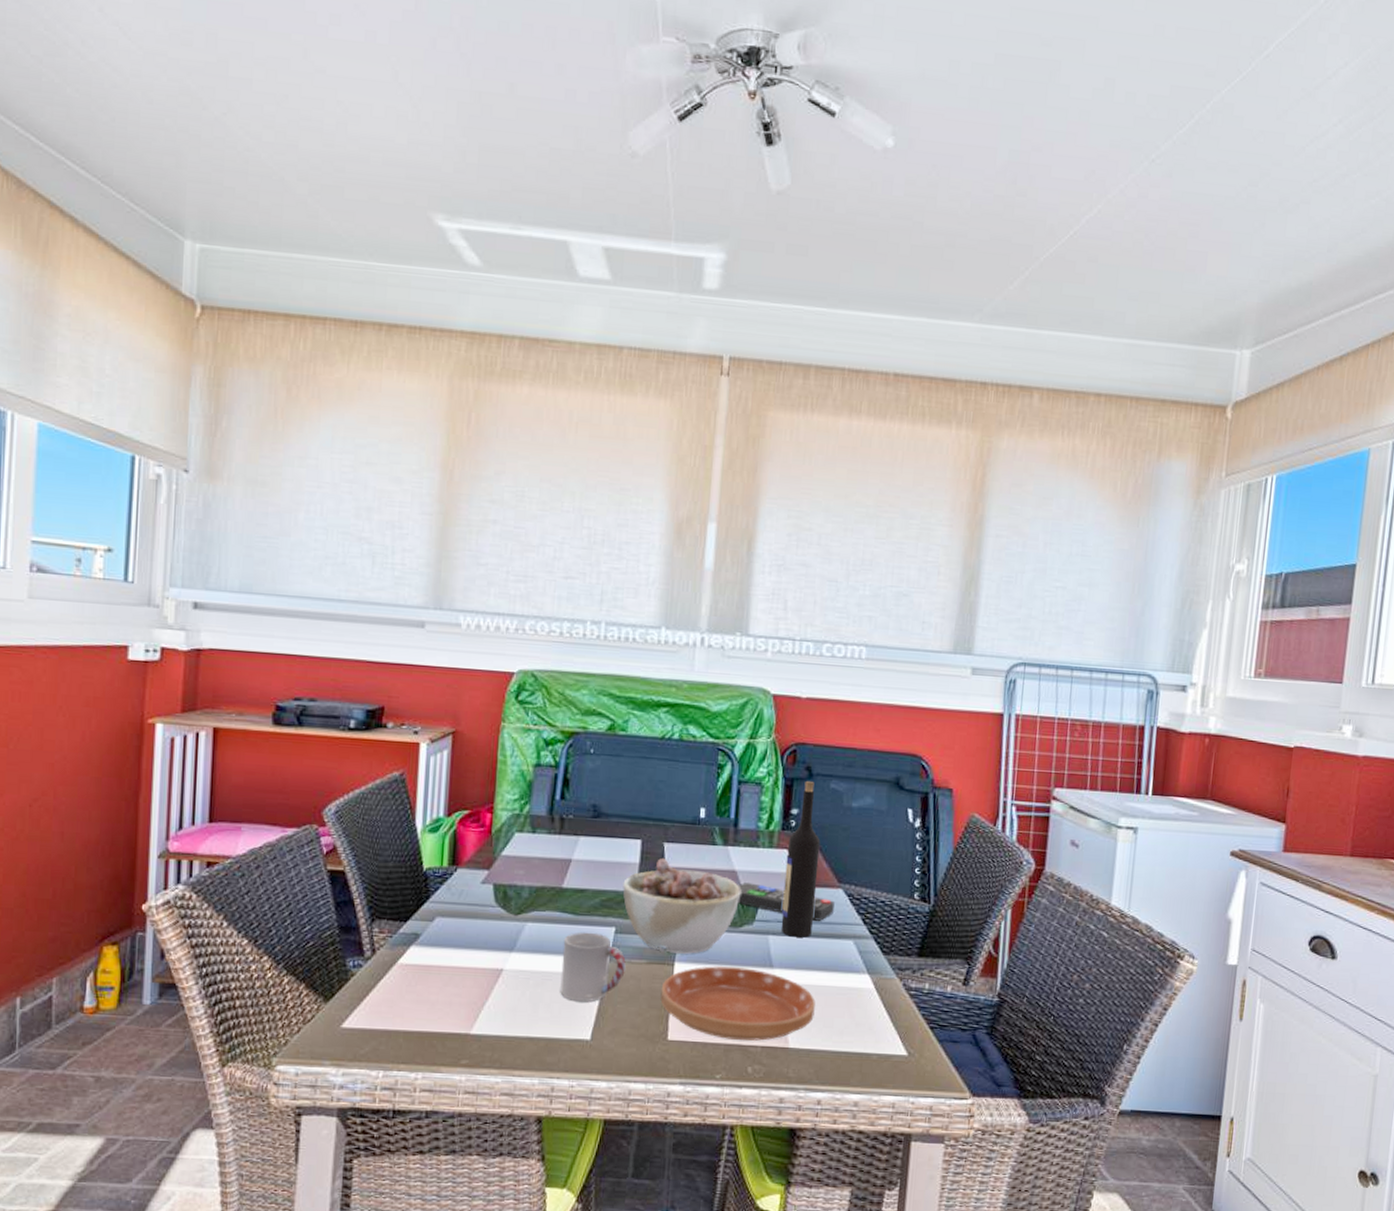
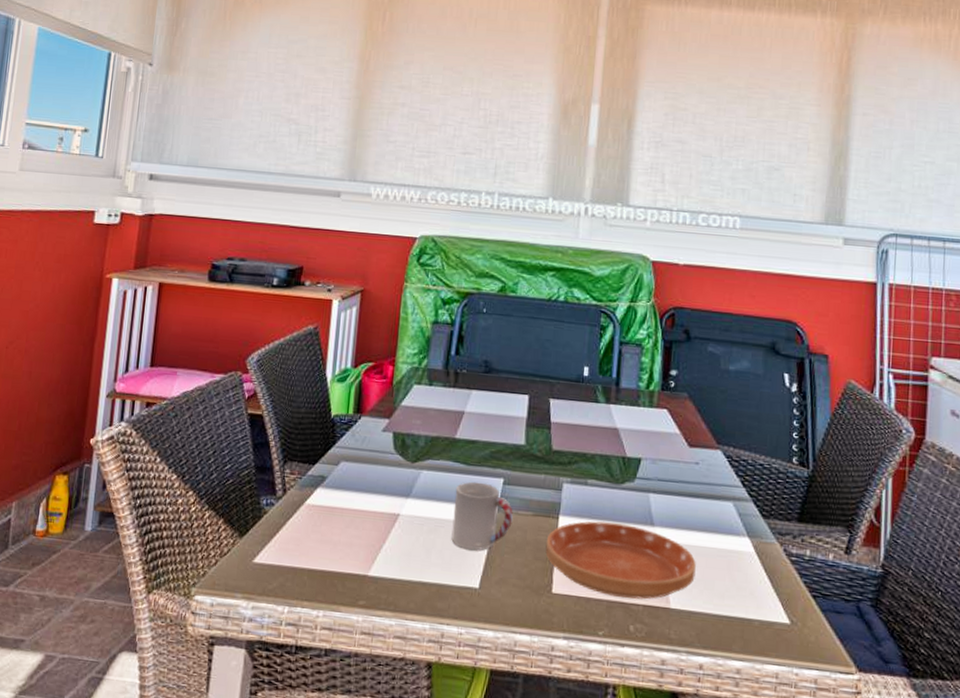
bowl: present [623,858,742,954] -> none [511,414,623,508]
remote control: present [738,883,835,921] -> none [619,440,714,481]
wine bottle: present [781,780,821,938] -> none [661,343,699,497]

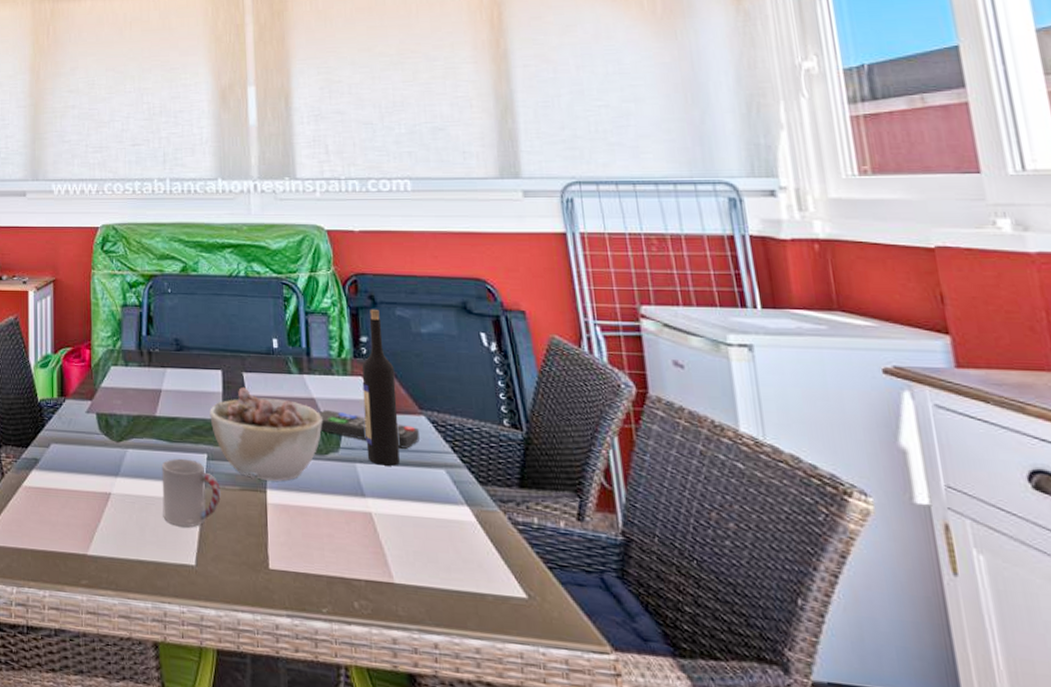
bowl: none [511,414,623,508] -> present [209,387,323,481]
saucer: present [545,521,696,600] -> none [257,494,416,574]
remote control: none [619,440,714,481] -> present [318,410,419,449]
wine bottle: none [661,343,699,497] -> present [362,309,400,466]

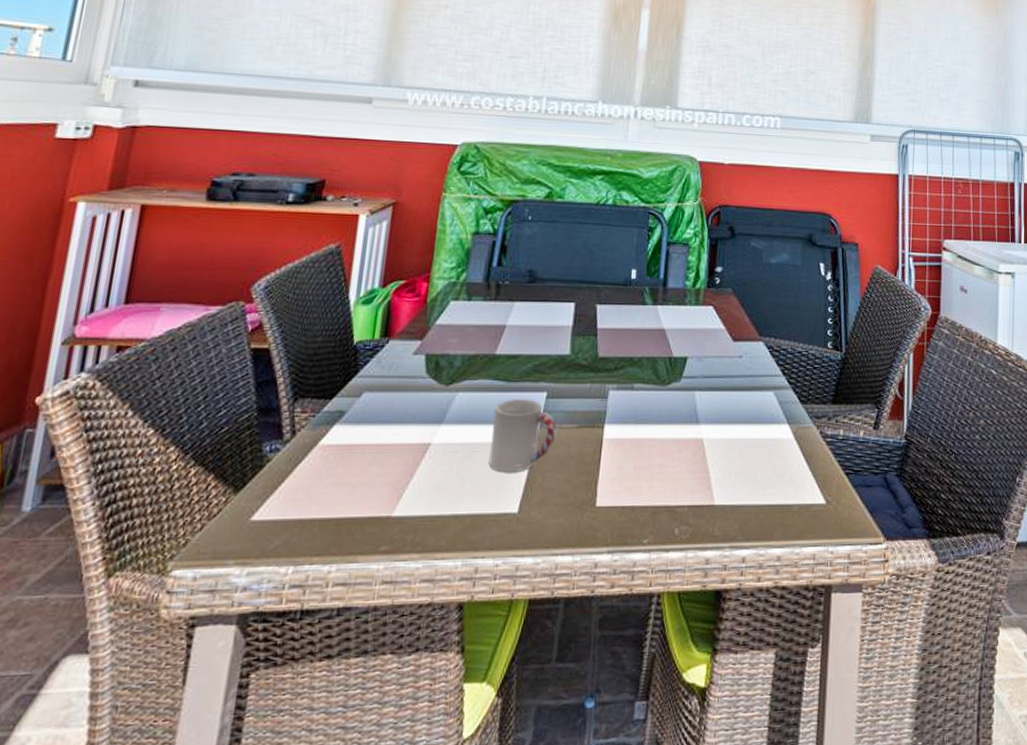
bowl: present [209,387,323,481] -> none [555,320,670,415]
remote control: present [318,410,419,449] -> none [666,340,756,374]
wine bottle: present [362,309,400,466] -> none [706,240,743,392]

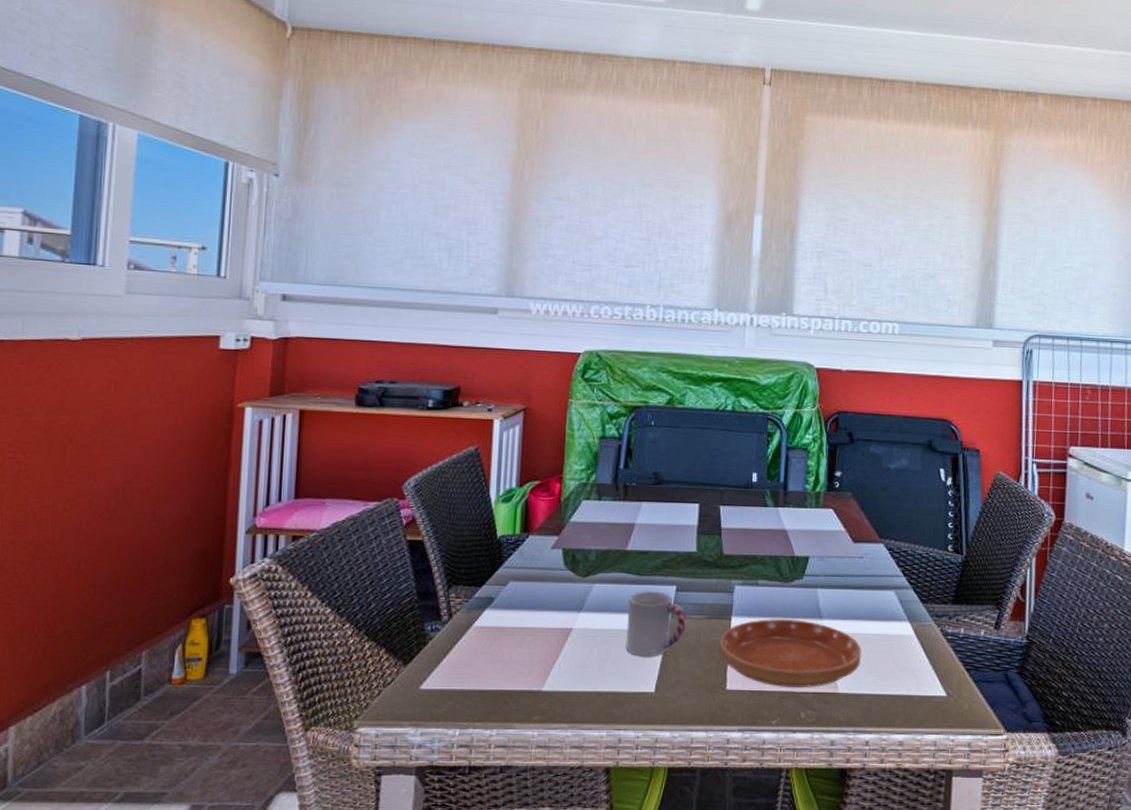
saucer: none [589,426,739,501] -> present [719,619,861,687]

